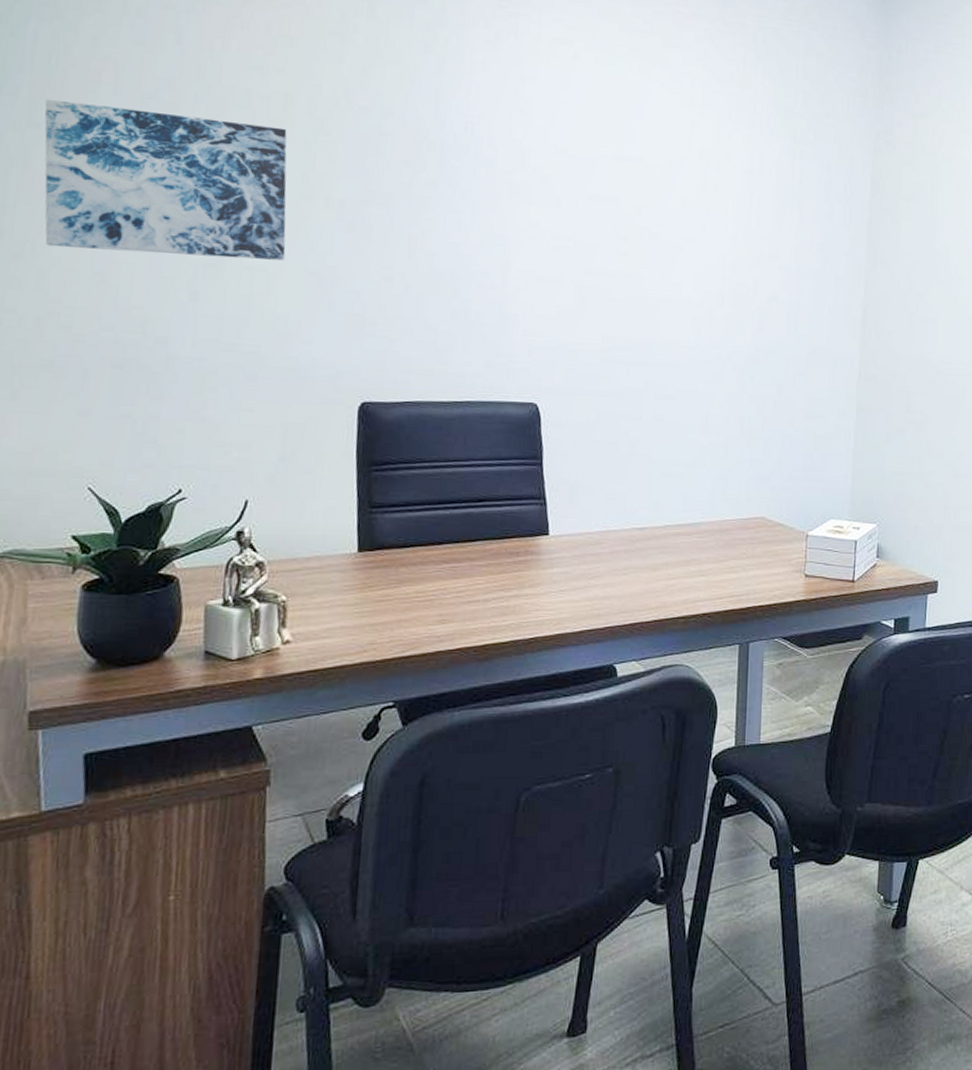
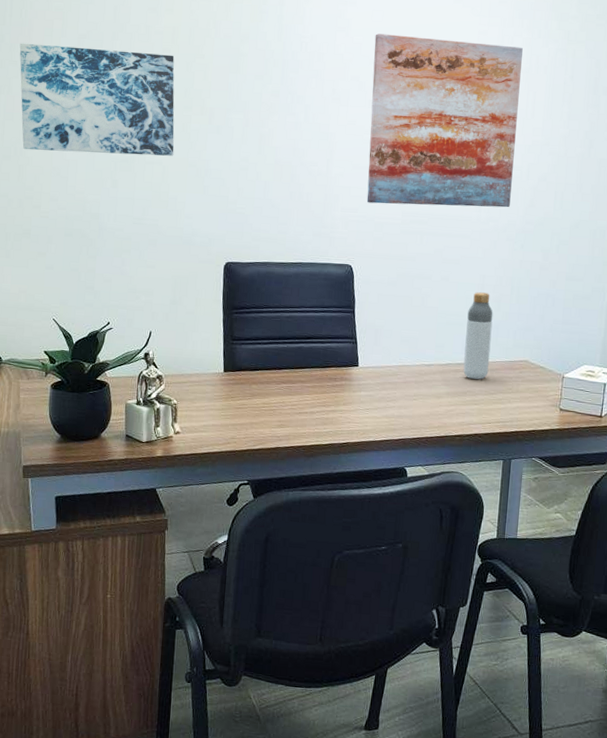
wall art: none [555,118,743,332] -> present [366,33,523,208]
bottle: none [685,434,720,545] -> present [463,292,493,380]

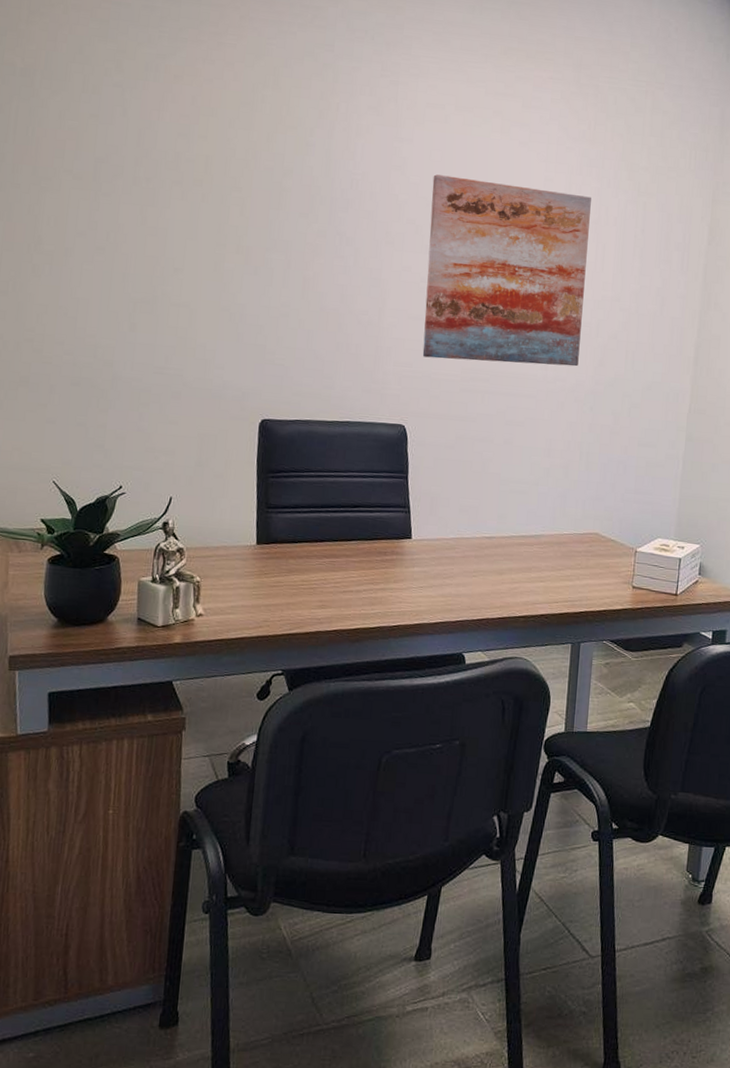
wall art: present [19,43,175,156] -> none [23,163,207,298]
bottle: present [463,292,493,380] -> none [528,457,561,555]

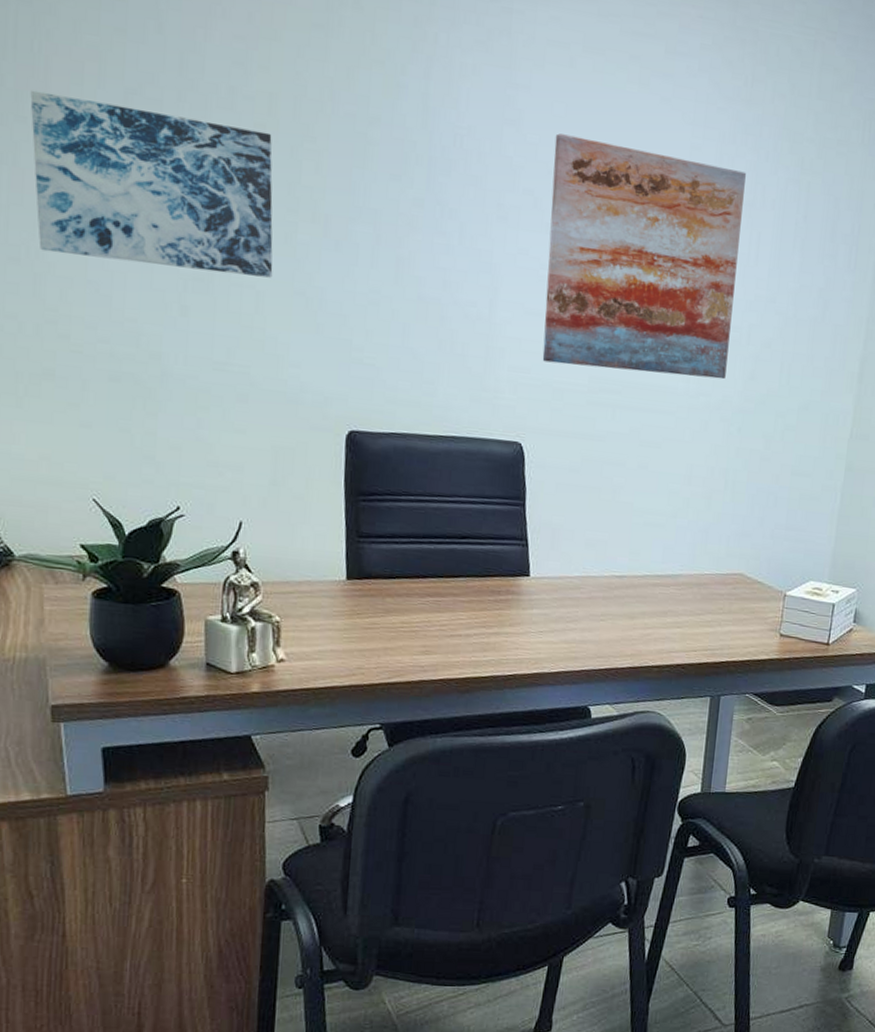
wall art: none [23,163,207,298] -> present [30,90,273,278]

